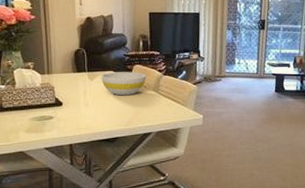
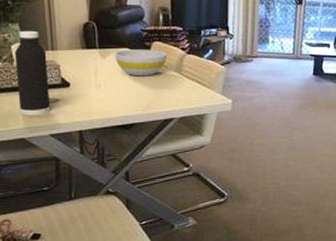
water bottle: none [16,57,46,131] -> present [14,30,51,116]

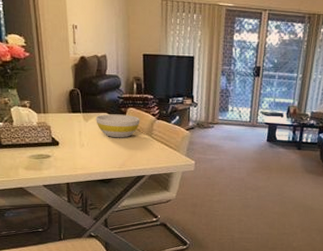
water bottle: present [14,30,51,116] -> none [13,95,44,169]

